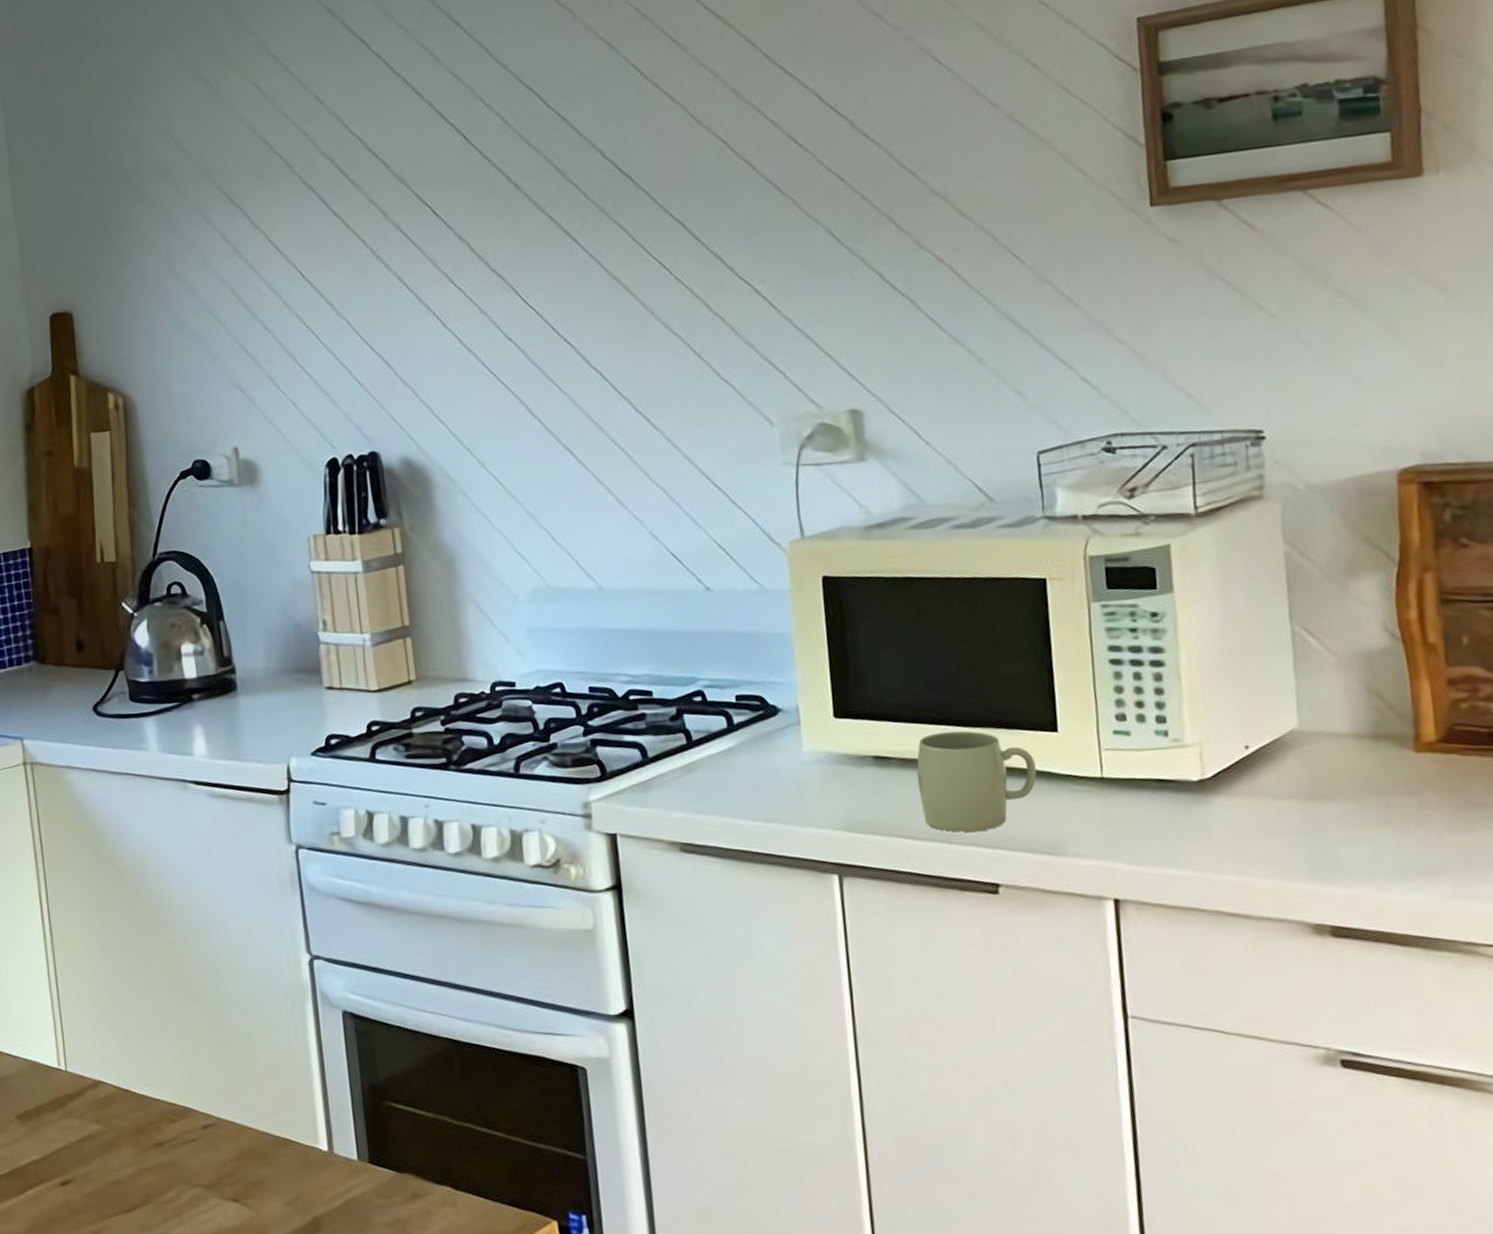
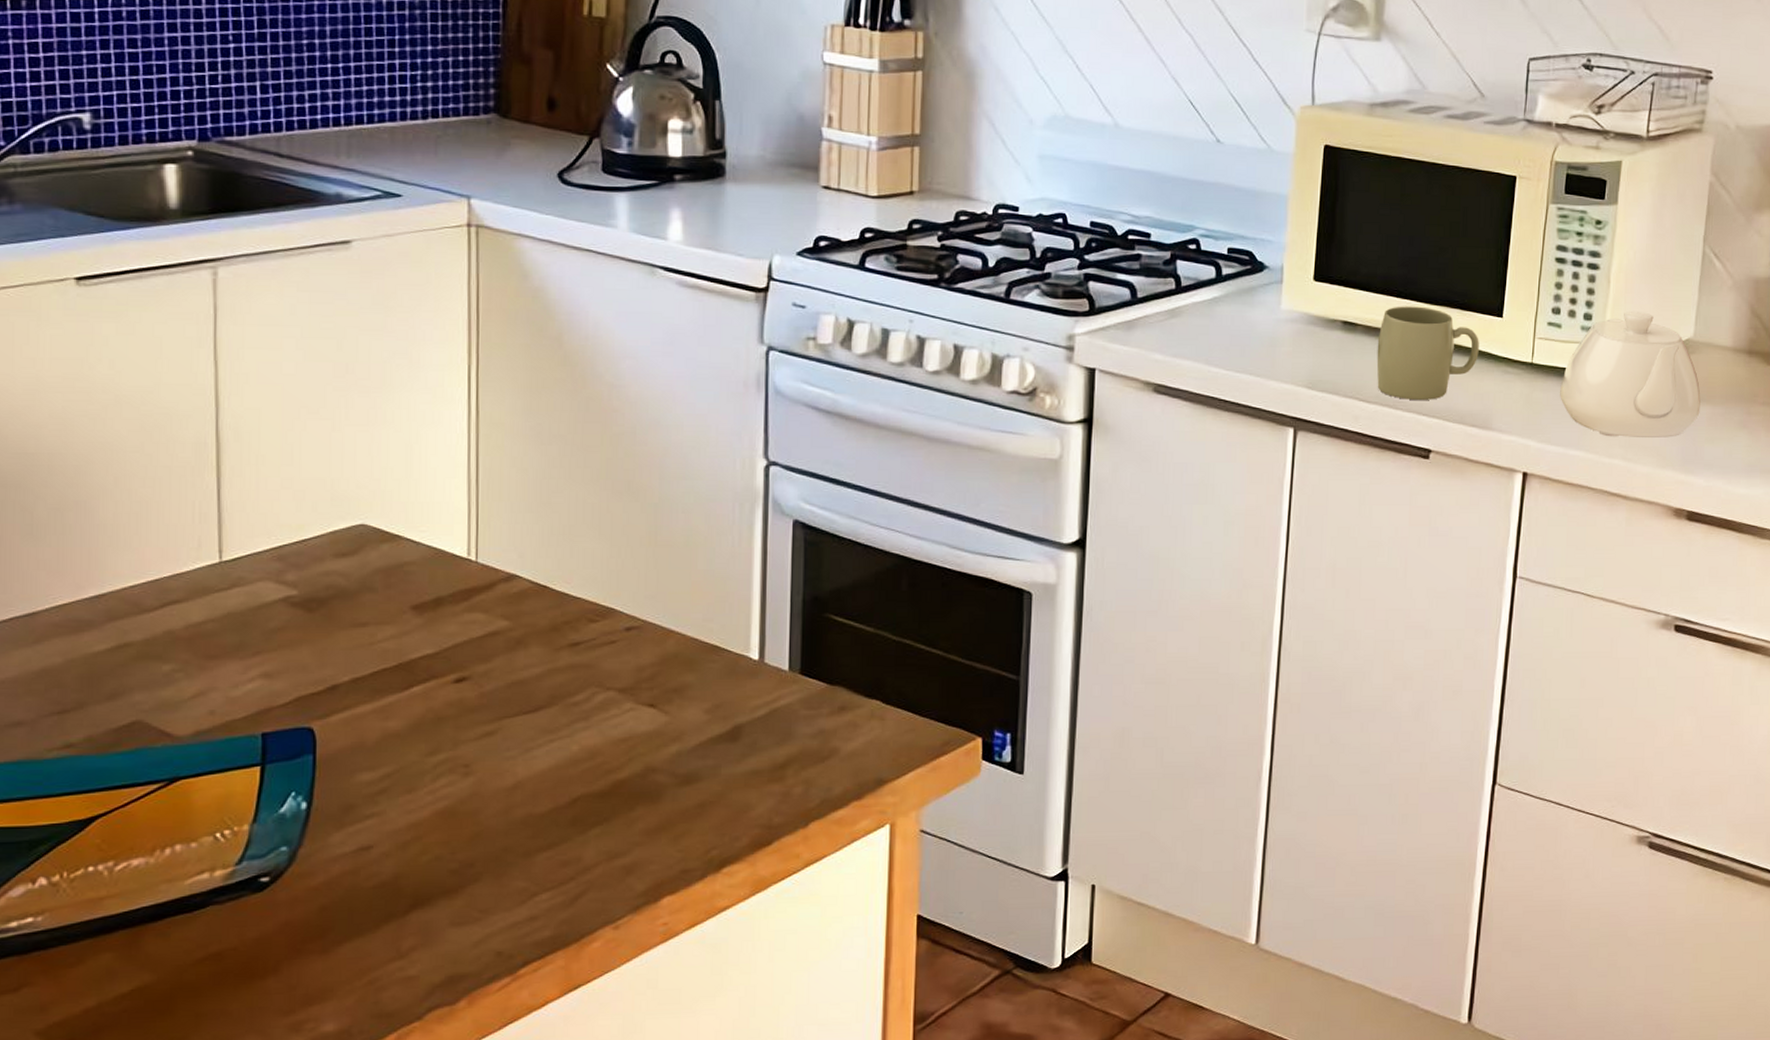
teapot: none [1141,706,1324,850] -> present [1560,312,1701,439]

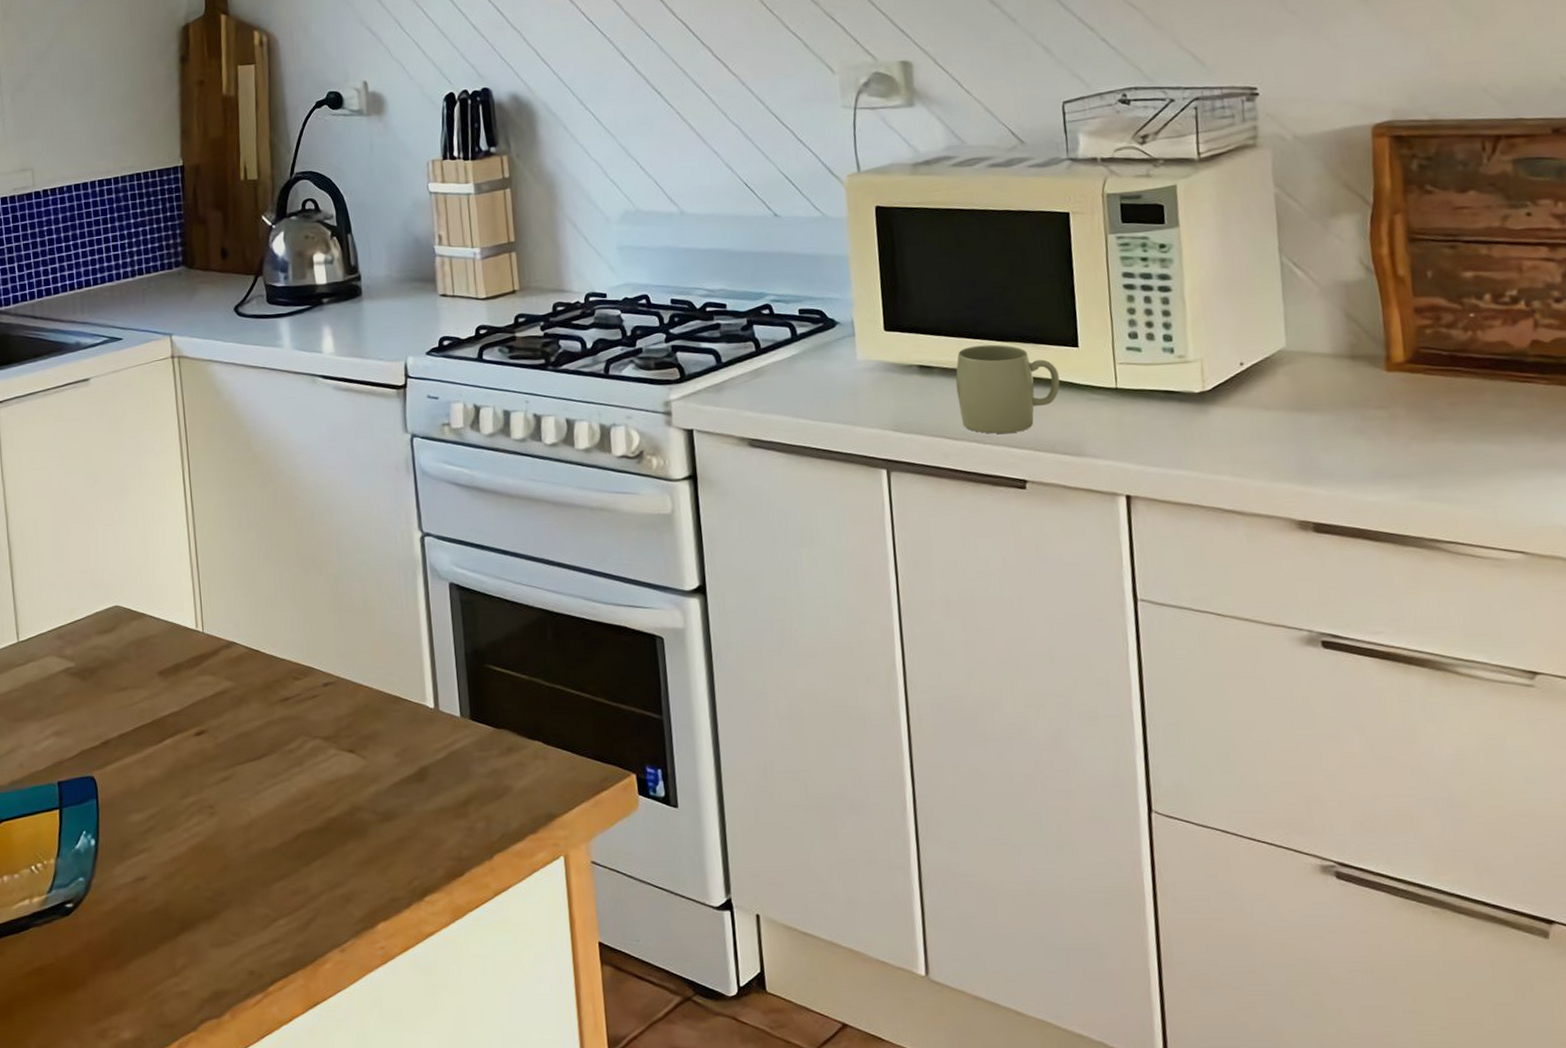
teapot: present [1560,312,1701,439] -> none [1150,328,1308,454]

